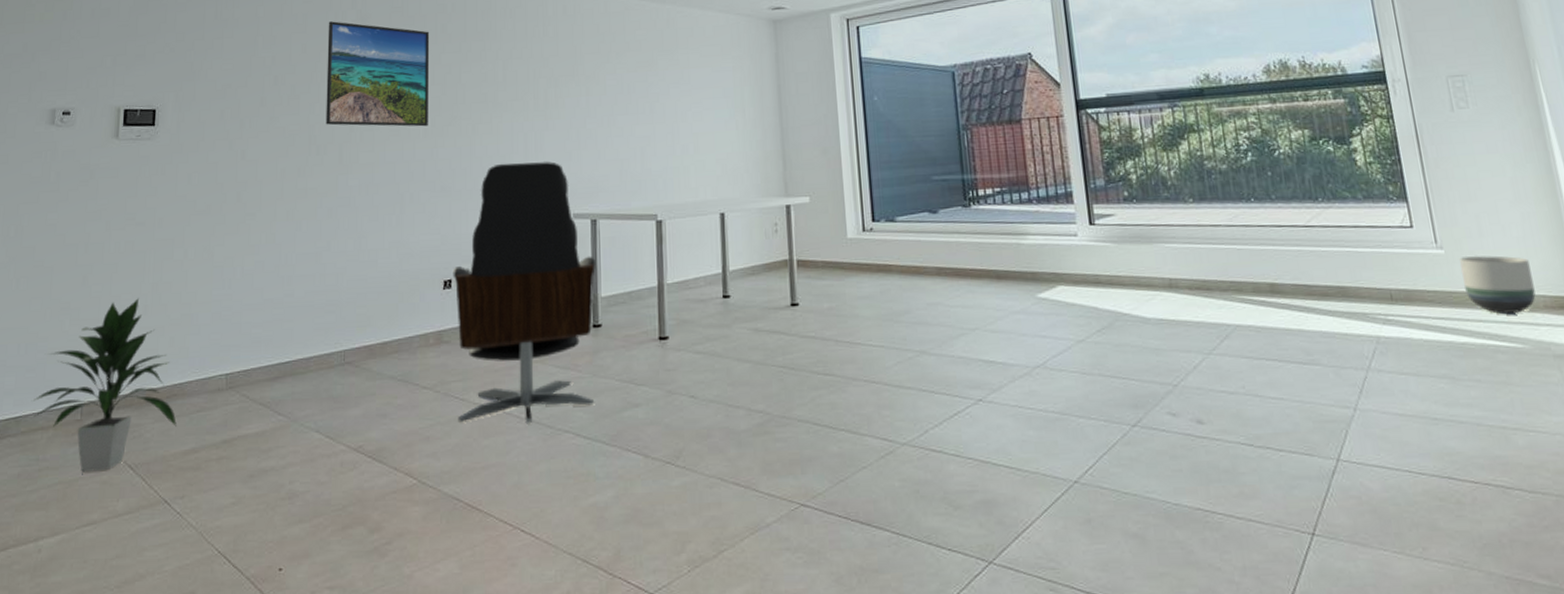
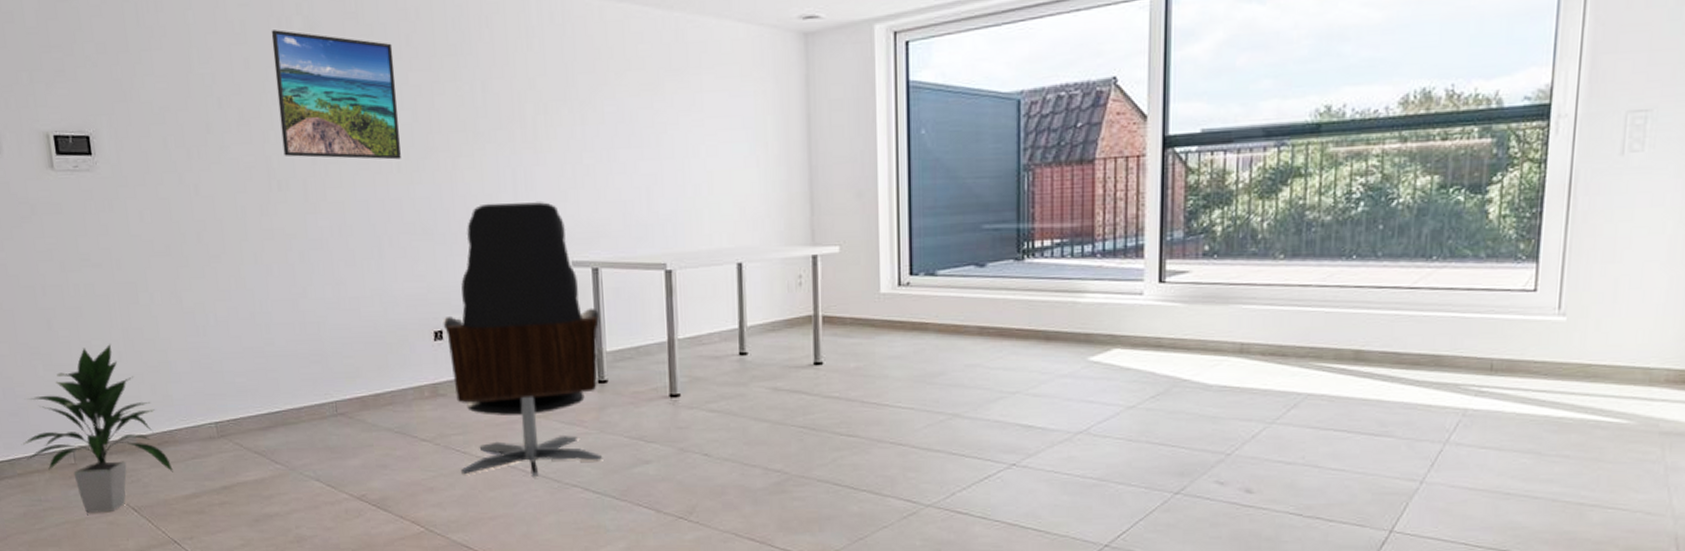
planter: present [1460,255,1536,314] -> none [1579,324,1663,387]

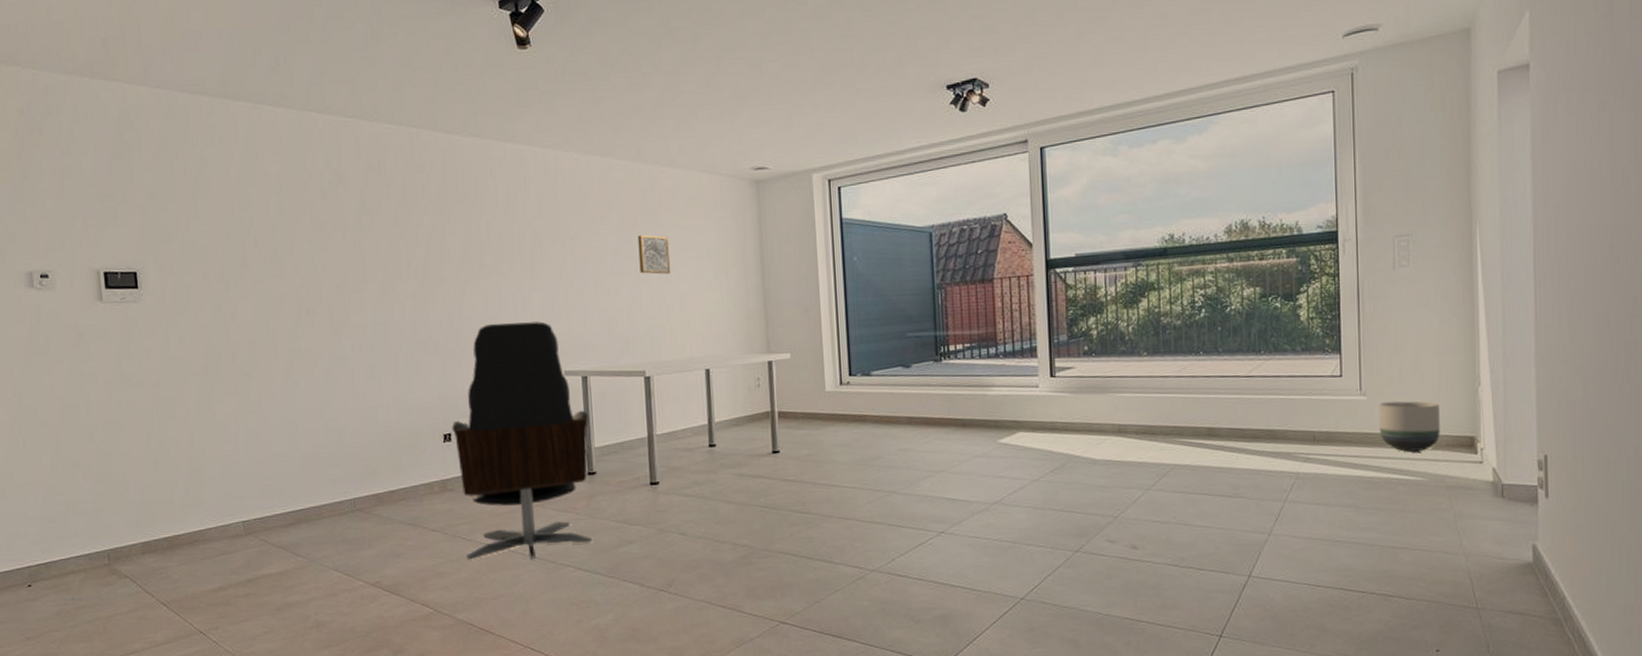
indoor plant: present [23,344,173,513] -> none [60,454,202,609]
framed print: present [271,30,401,160] -> none [303,181,416,289]
wall art: none [659,98,699,148] -> present [637,235,671,275]
planter: none [1579,324,1663,387] -> present [1378,401,1440,452]

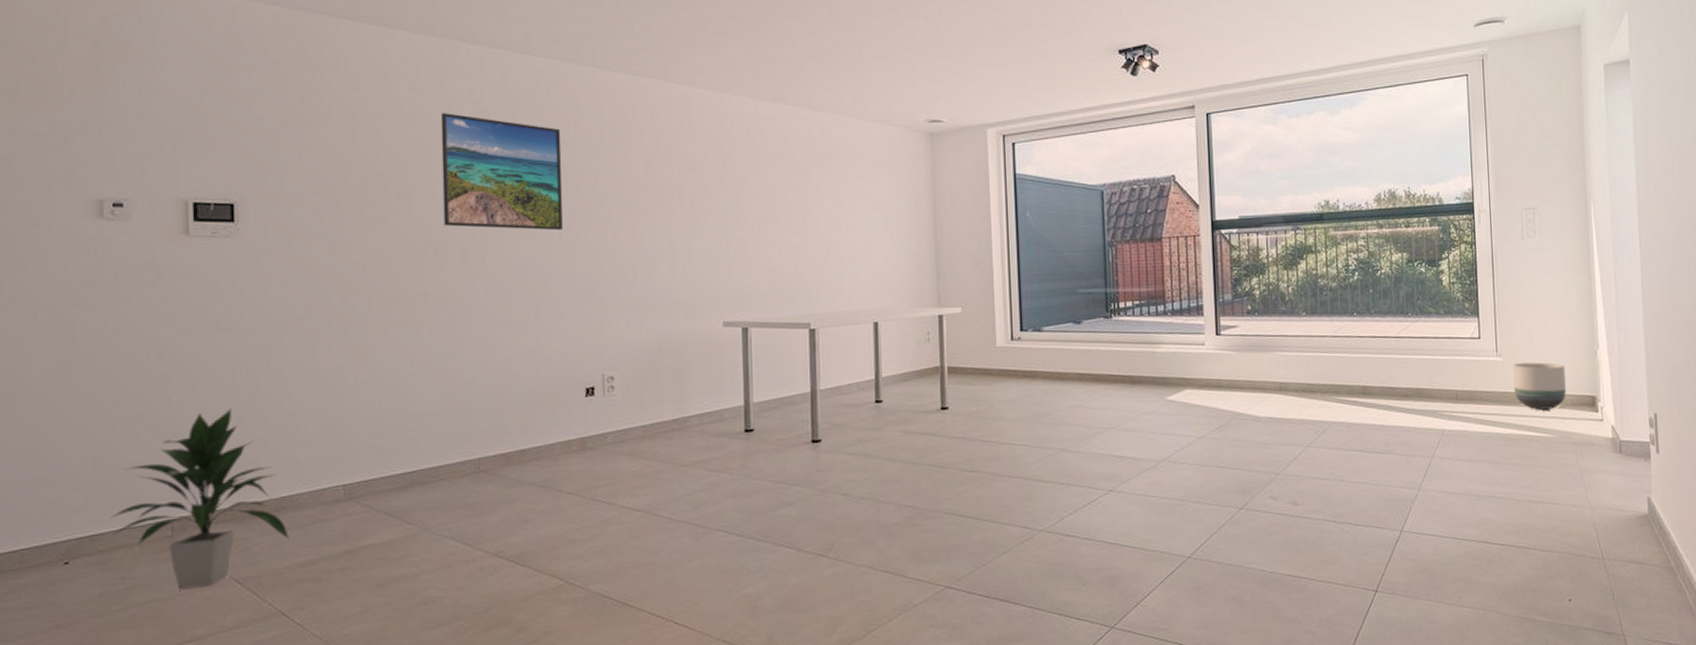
indoor plant: none [60,454,202,609] -> present [110,408,289,589]
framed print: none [303,181,416,289] -> present [440,113,563,231]
office chair: present [451,321,592,560] -> none [595,269,747,526]
wall art: present [637,235,671,275] -> none [807,183,841,224]

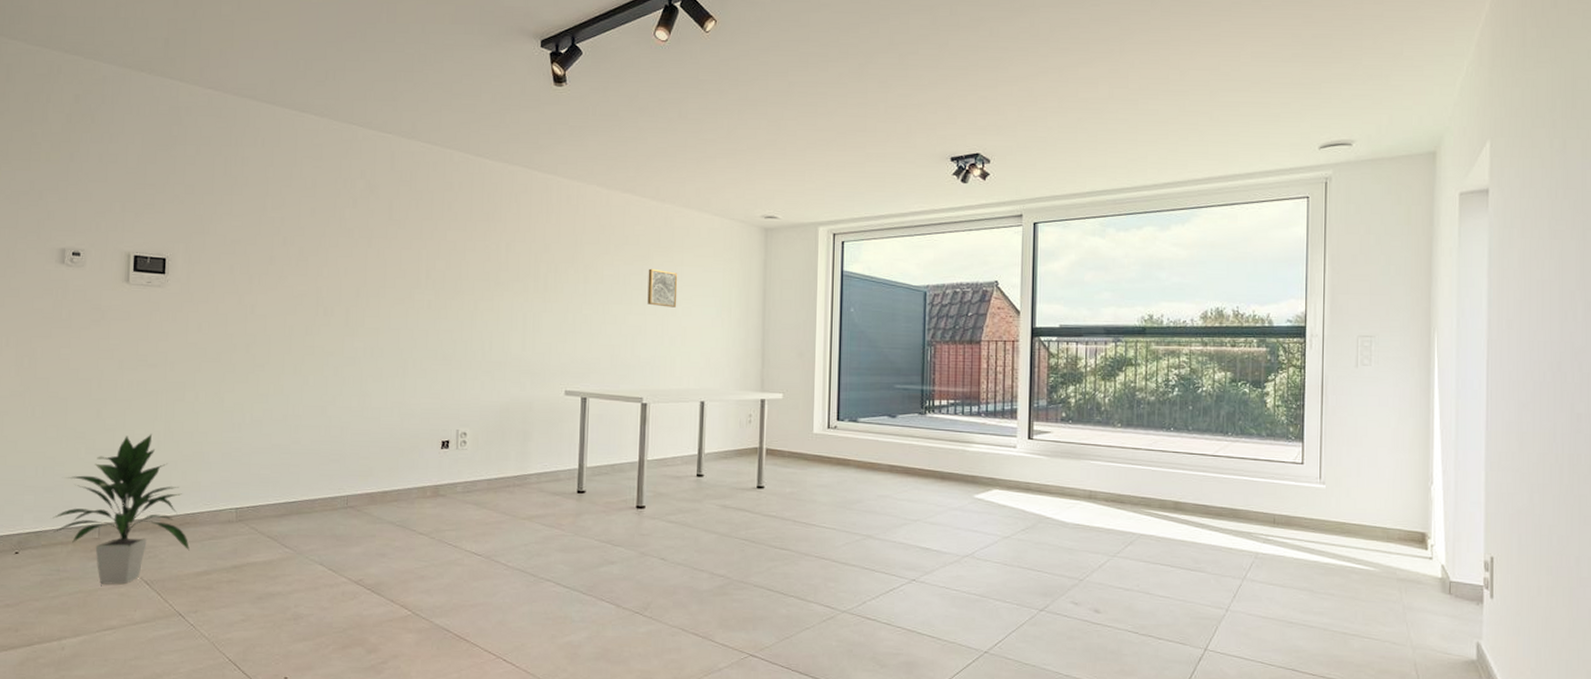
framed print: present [440,113,563,231] -> none [333,188,437,298]
wall art: none [807,183,841,224] -> present [647,268,678,308]
planter: present [1512,362,1566,410] -> none [1336,492,1394,542]

